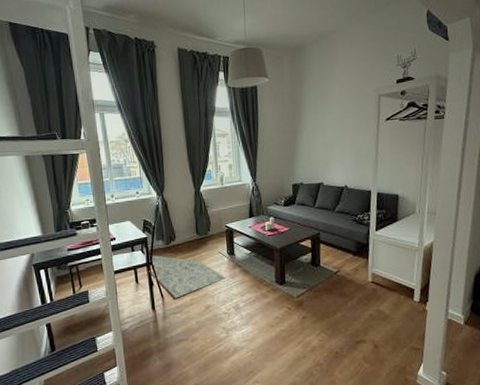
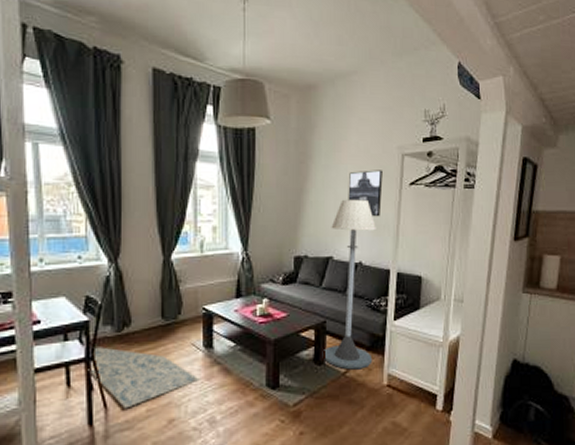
floor lamp: none [318,135,359,270] -> present [322,199,376,370]
wall art: none [333,110,363,149] -> present [348,170,383,217]

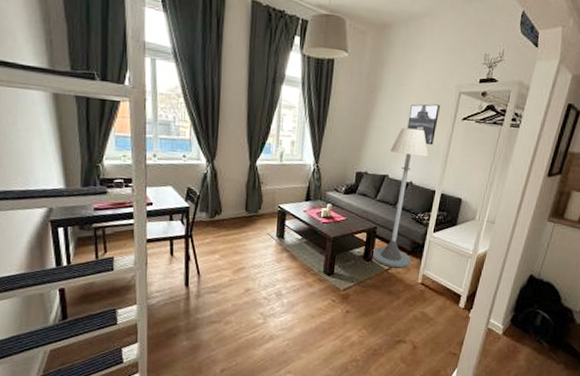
rug: present [88,347,200,409] -> none [187,228,272,277]

